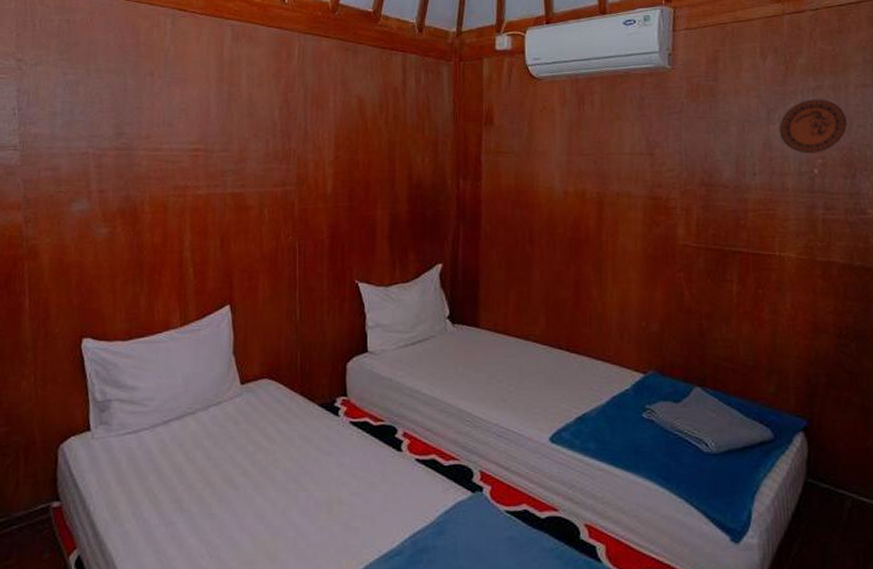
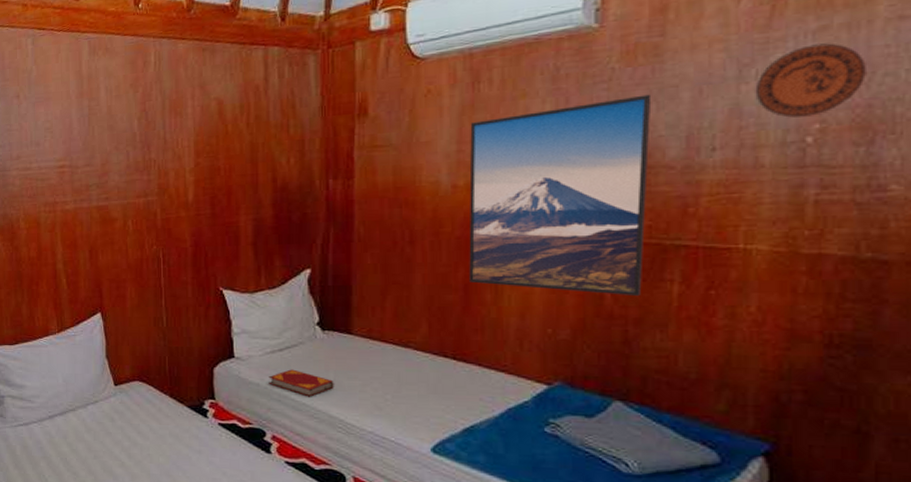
hardback book: none [401,363,463,391] -> present [269,369,334,397]
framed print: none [577,126,711,294] -> present [469,94,652,297]

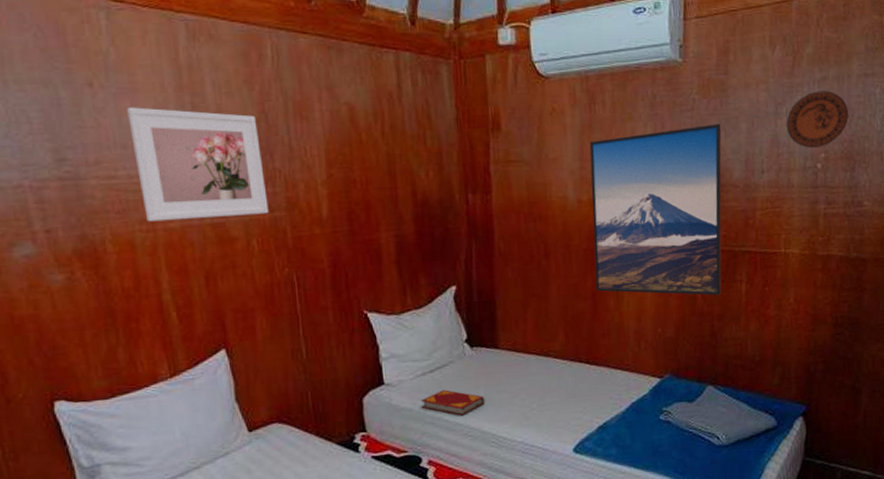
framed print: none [42,112,143,205] -> present [127,107,269,222]

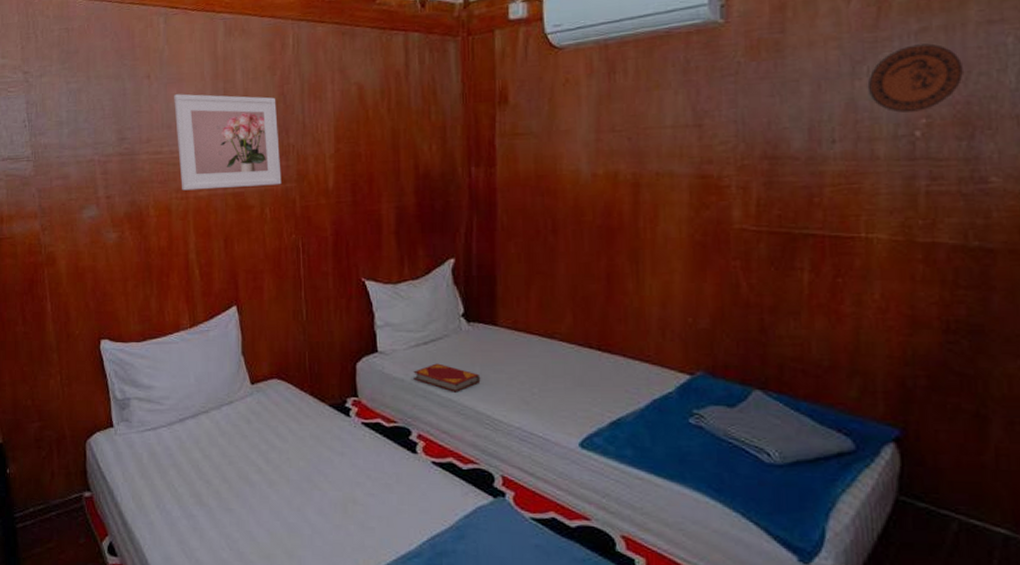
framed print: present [589,123,722,296] -> none [607,88,776,285]

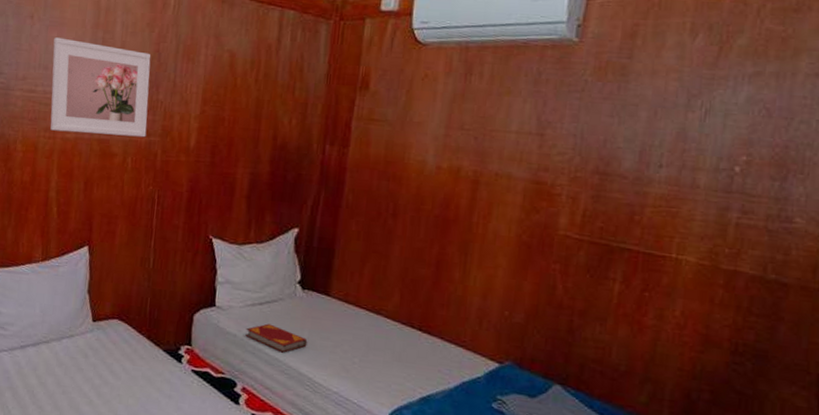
decorative plate: present [867,43,963,113] -> none [699,86,787,149]

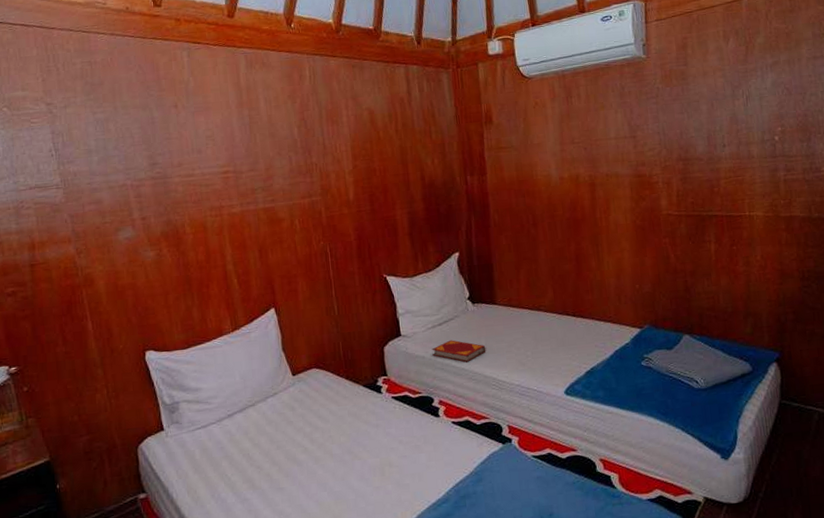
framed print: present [50,37,151,138] -> none [202,121,308,209]

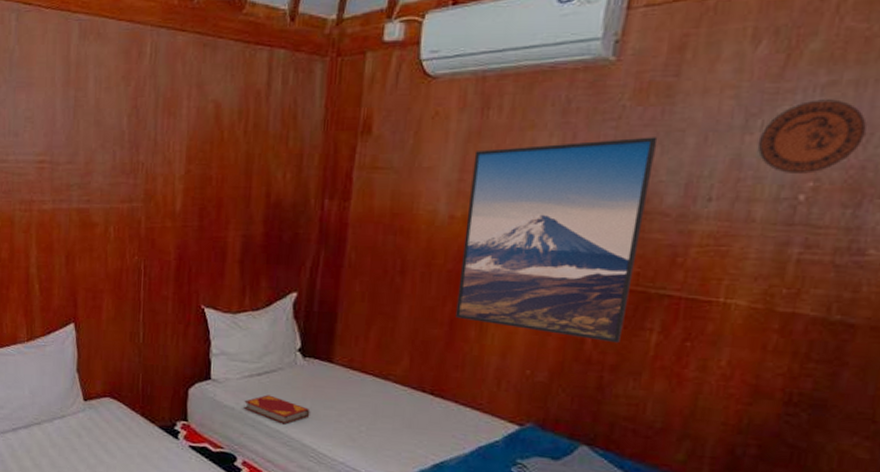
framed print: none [568,107,692,255] -> present [455,137,658,344]
decorative plate: none [743,73,801,123] -> present [757,99,867,174]

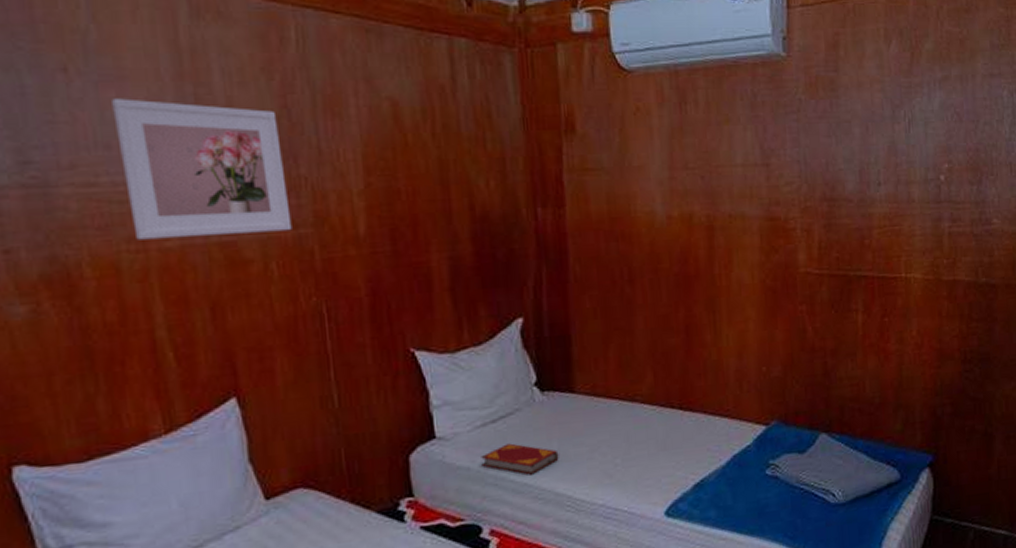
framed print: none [22,100,129,204] -> present [112,98,292,240]
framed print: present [455,137,658,344] -> none [680,128,835,328]
decorative plate: present [757,99,867,174] -> none [904,92,974,157]

